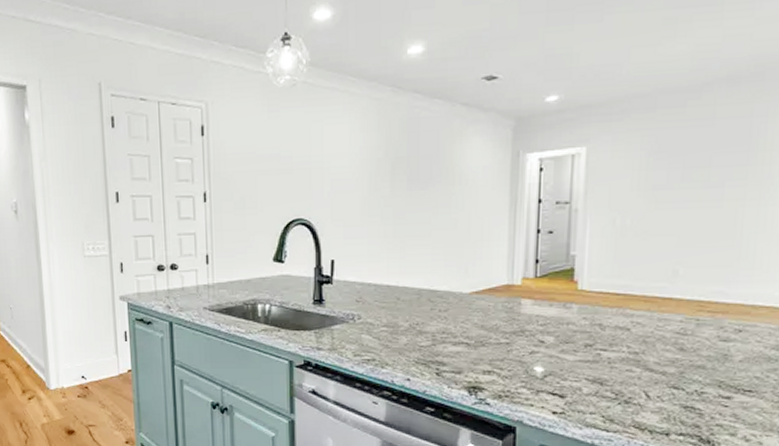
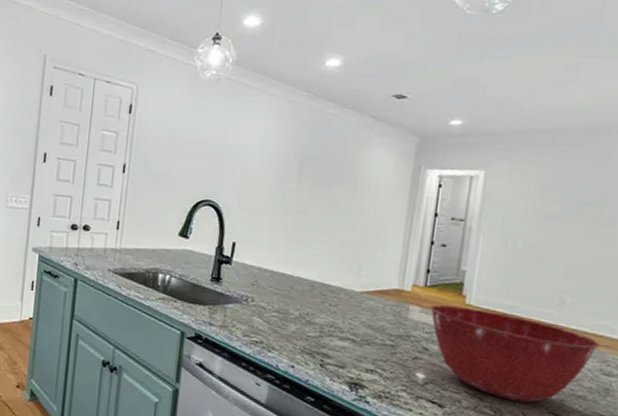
mixing bowl: none [543,293,716,380] -> present [430,304,600,403]

